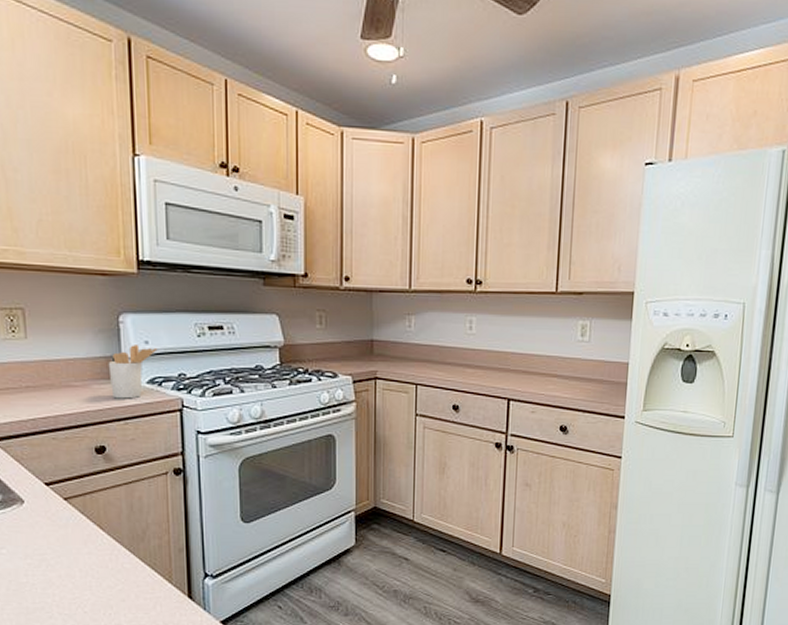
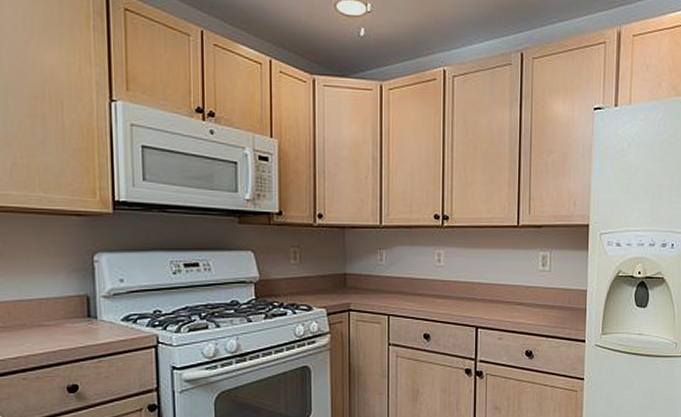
utensil holder: present [108,345,158,399] -> none [82,283,133,337]

